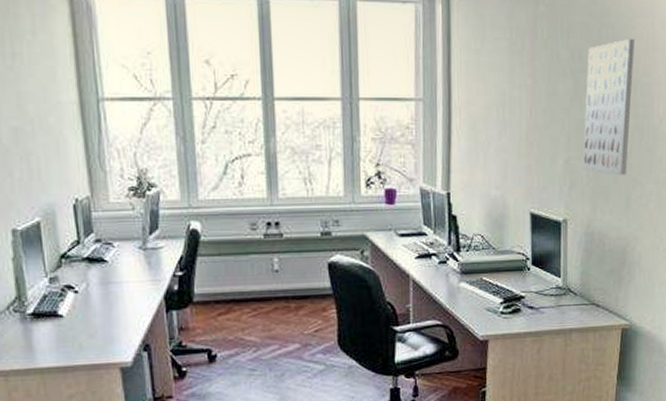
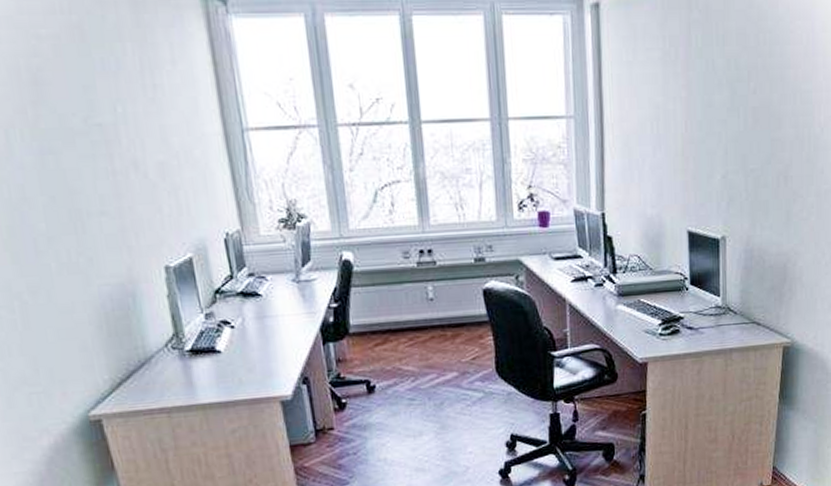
wall art: present [582,38,635,176] -> none [741,42,794,189]

